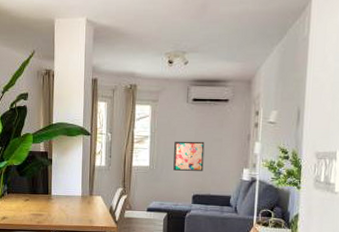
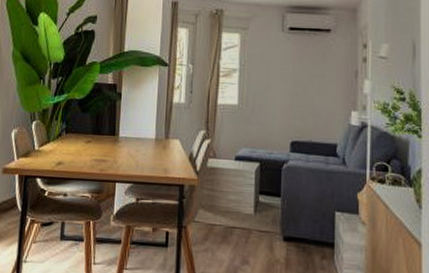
wall art: present [173,141,205,171] -> none [267,76,304,113]

